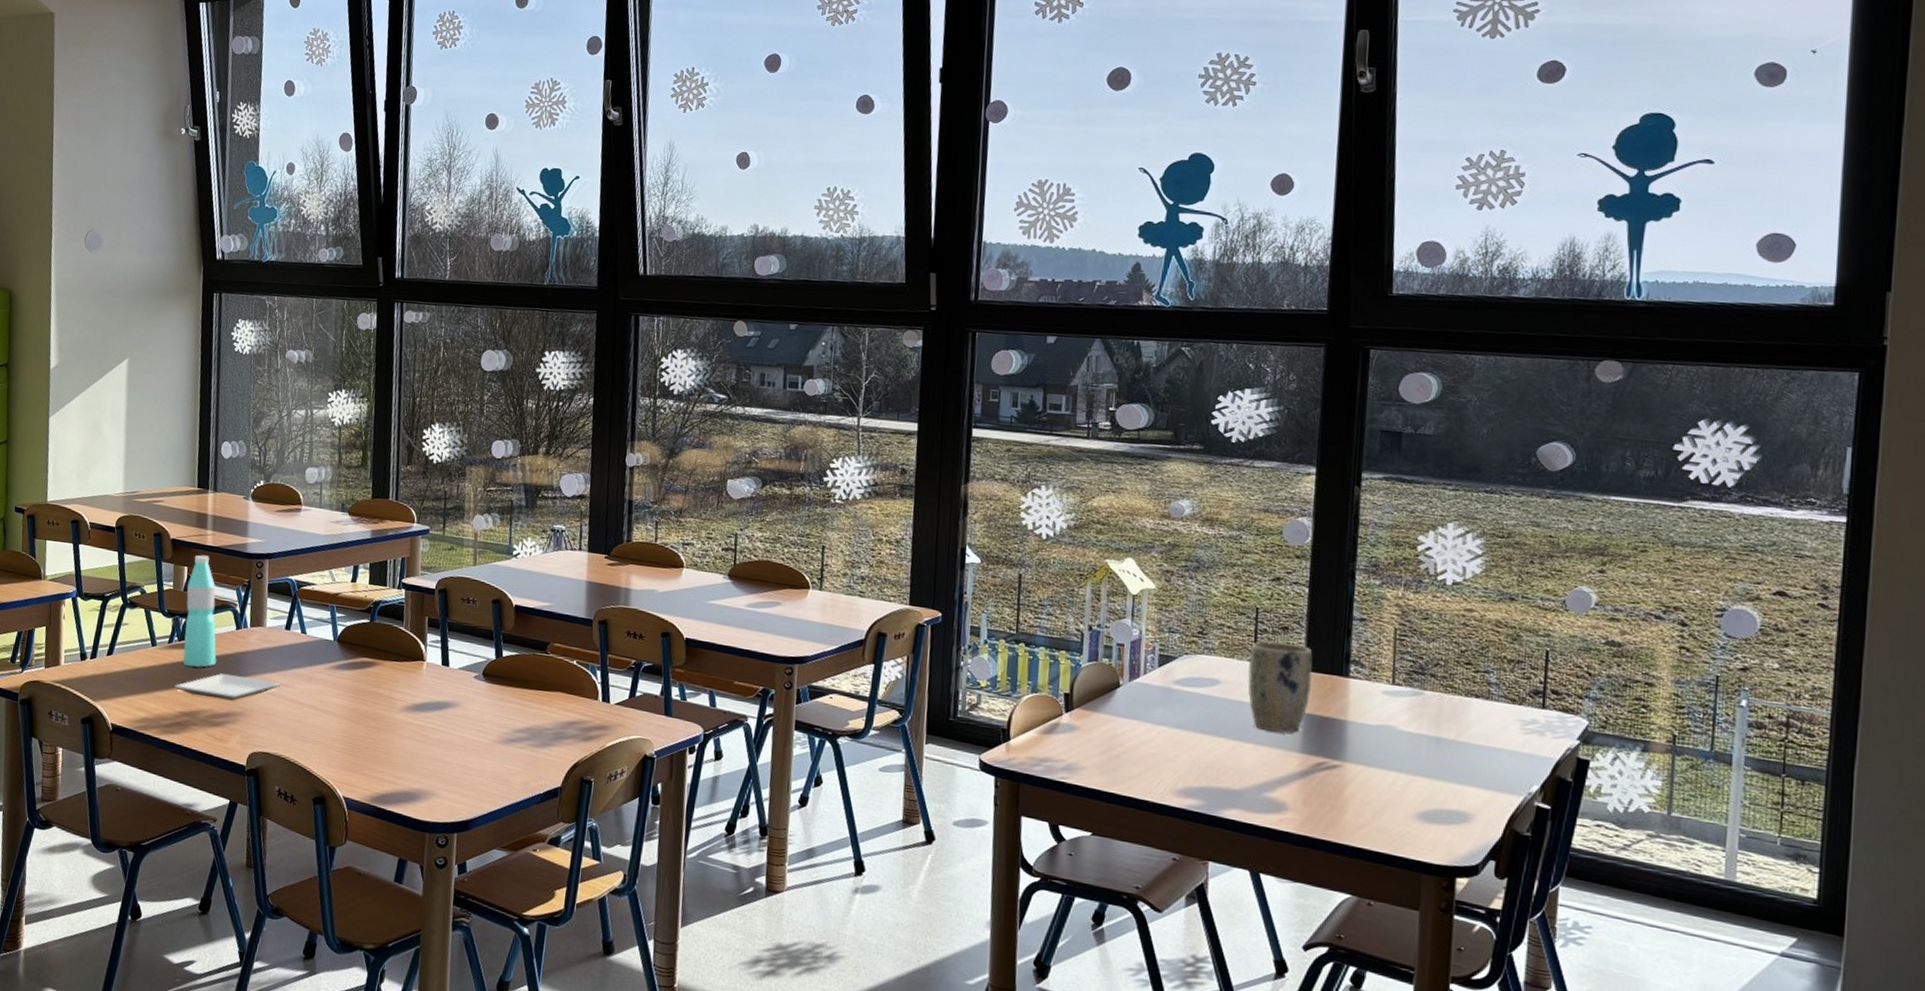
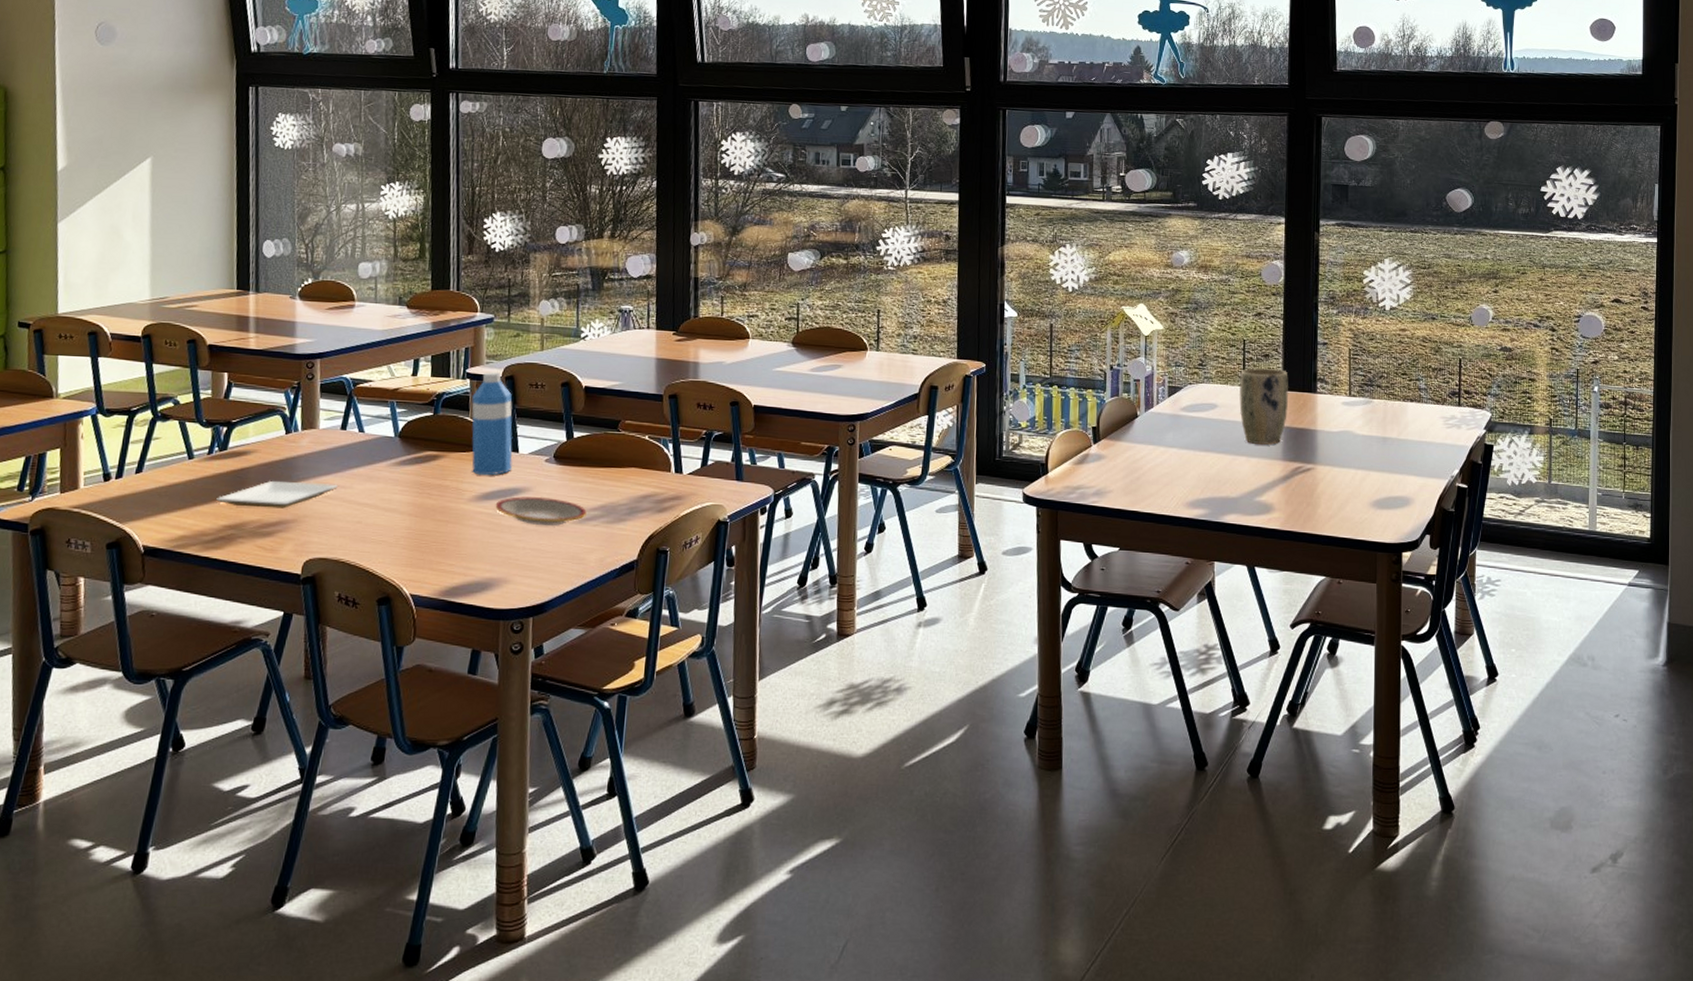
water bottle: present [183,555,217,668] -> none [225,359,264,478]
water bottle: none [404,583,445,688] -> present [471,372,513,476]
plate: none [425,711,513,744] -> present [495,496,587,526]

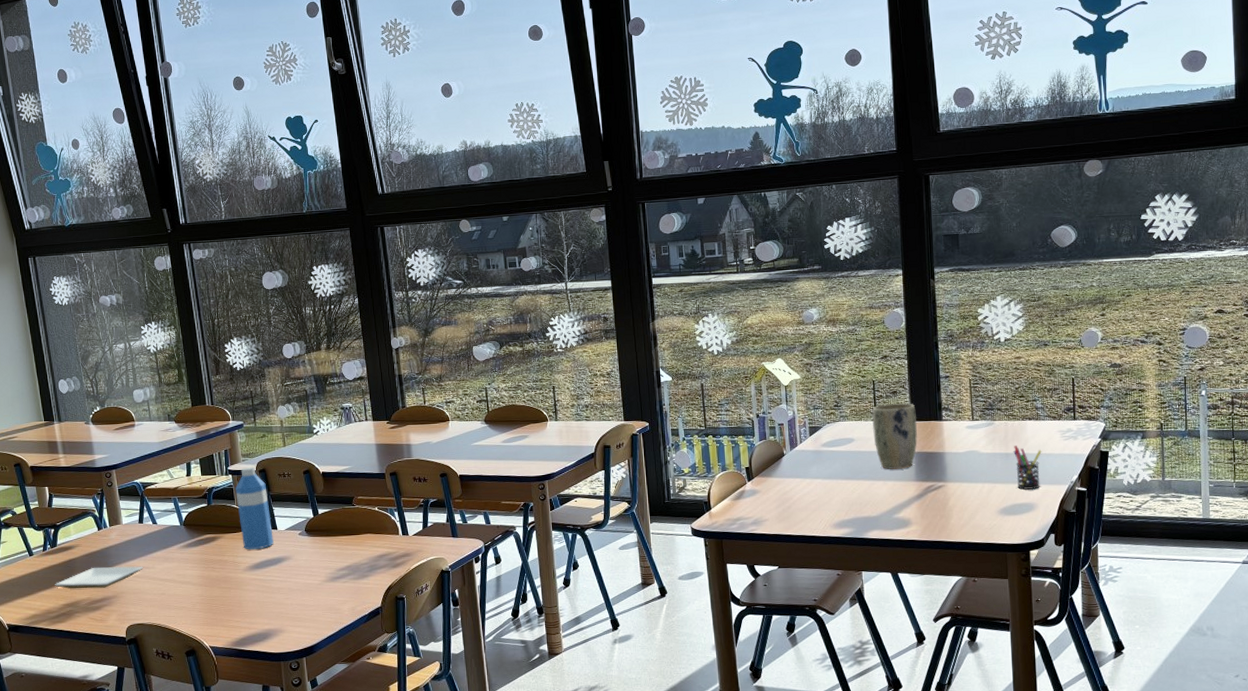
plate: present [495,496,587,526] -> none [265,562,337,585]
pen holder: none [1391,429,1422,482] -> present [1013,445,1042,491]

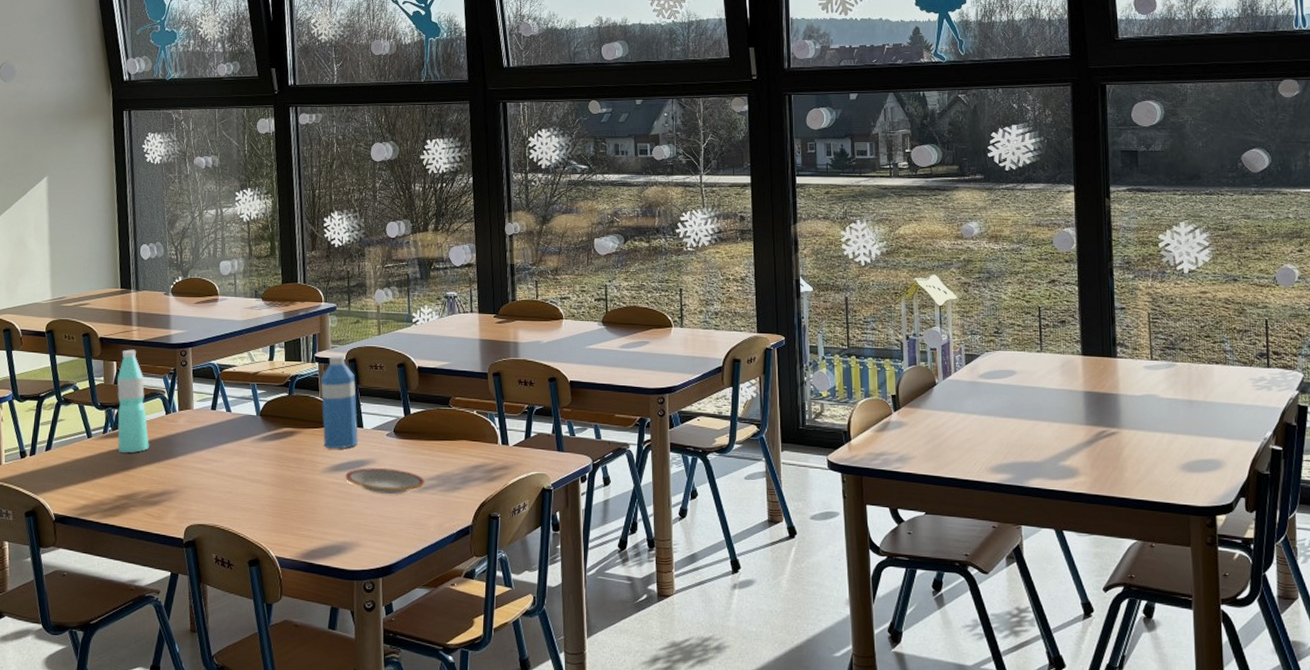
water bottle: none [50,475,86,567] -> present [117,349,149,454]
plate: present [55,566,144,589] -> none [111,455,212,480]
plate: none [265,562,337,585] -> present [345,467,425,494]
plant pot: present [871,403,918,469] -> none [1036,334,1088,409]
pen holder: present [1013,445,1042,491] -> none [1197,392,1231,445]

